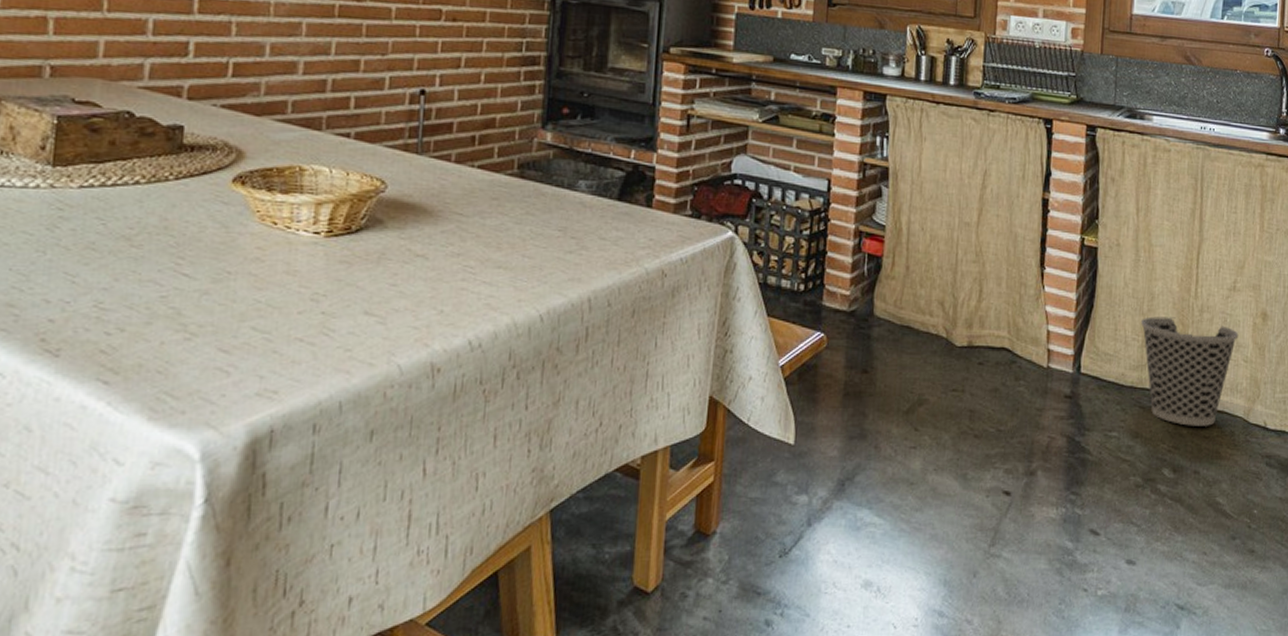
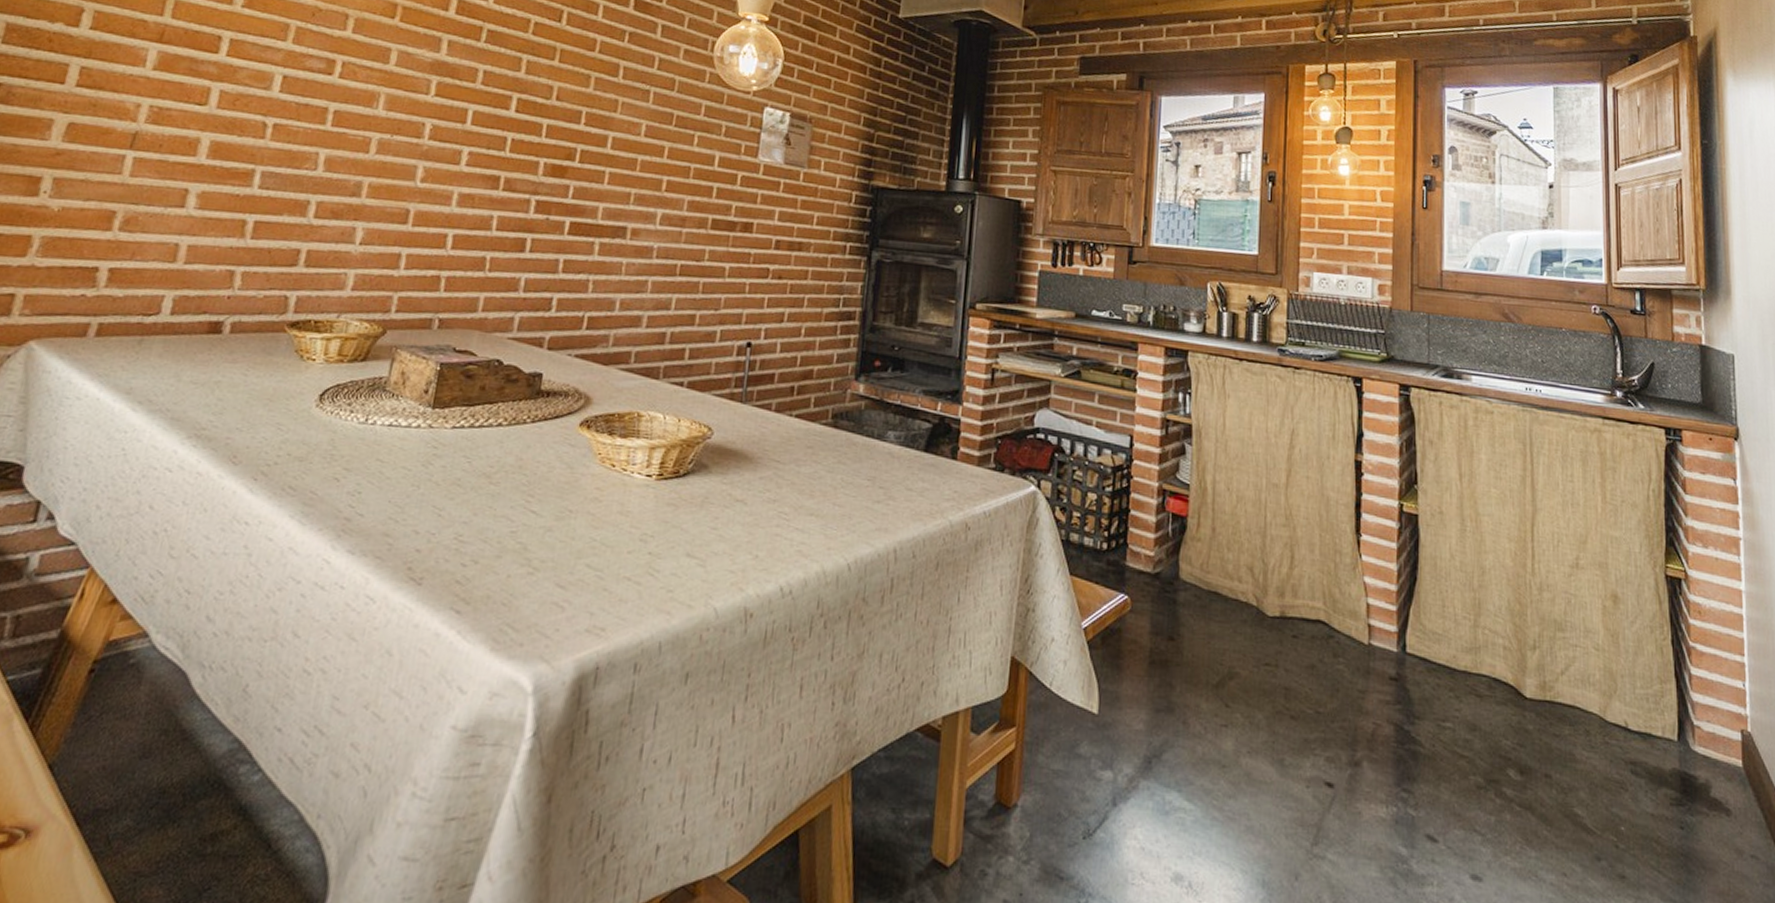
wastebasket: present [1141,316,1239,426] -> none [1472,593,1586,722]

